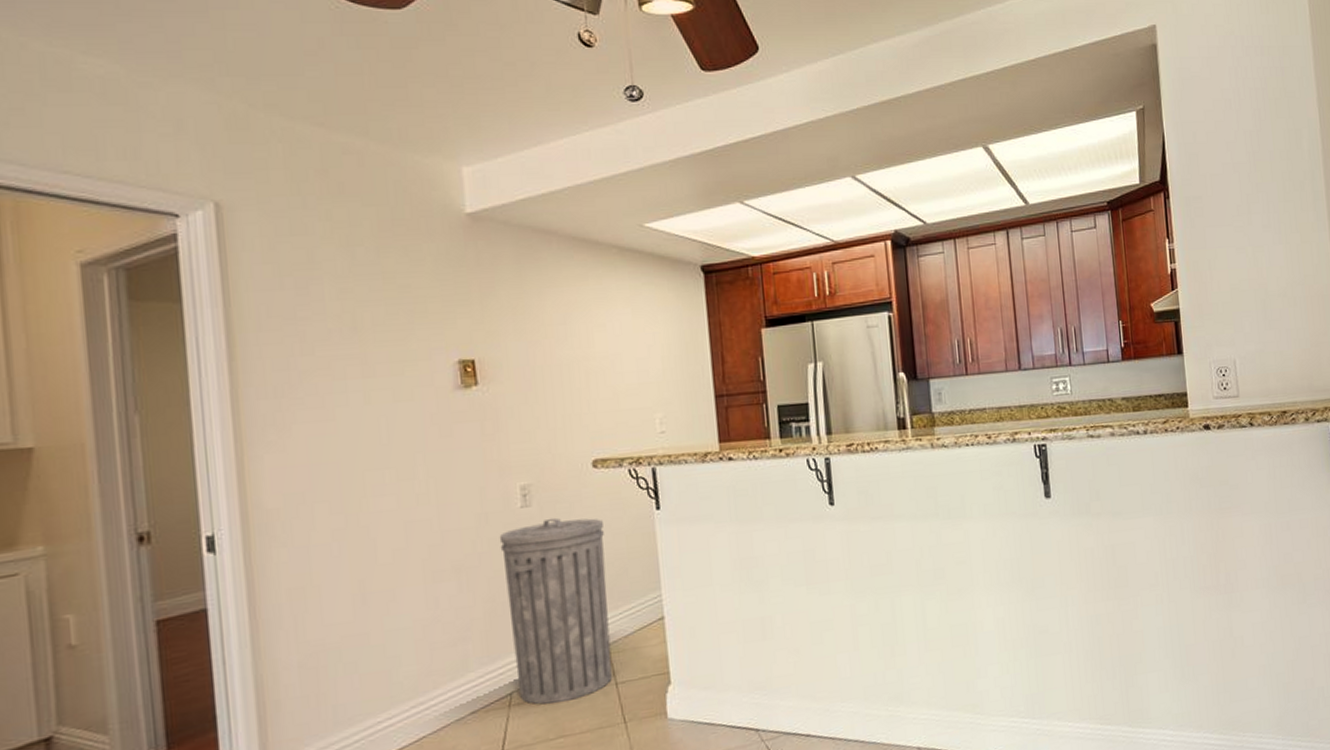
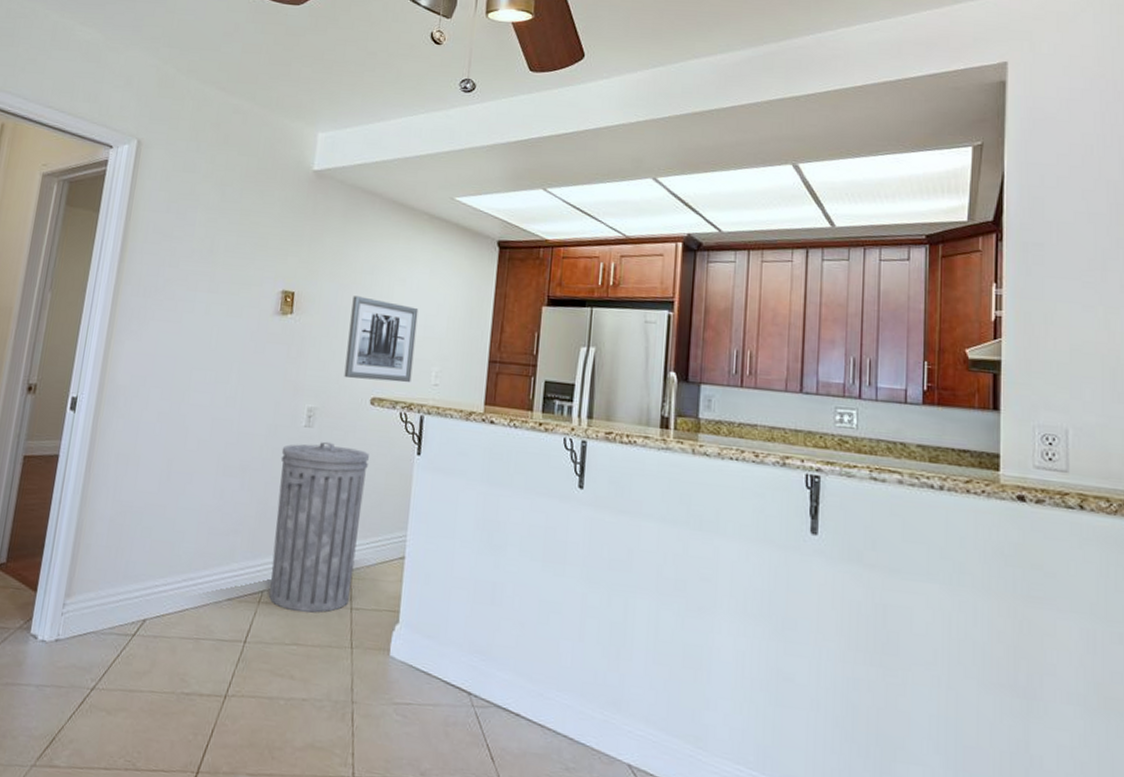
wall art: none [547,351,634,445] -> present [344,296,419,383]

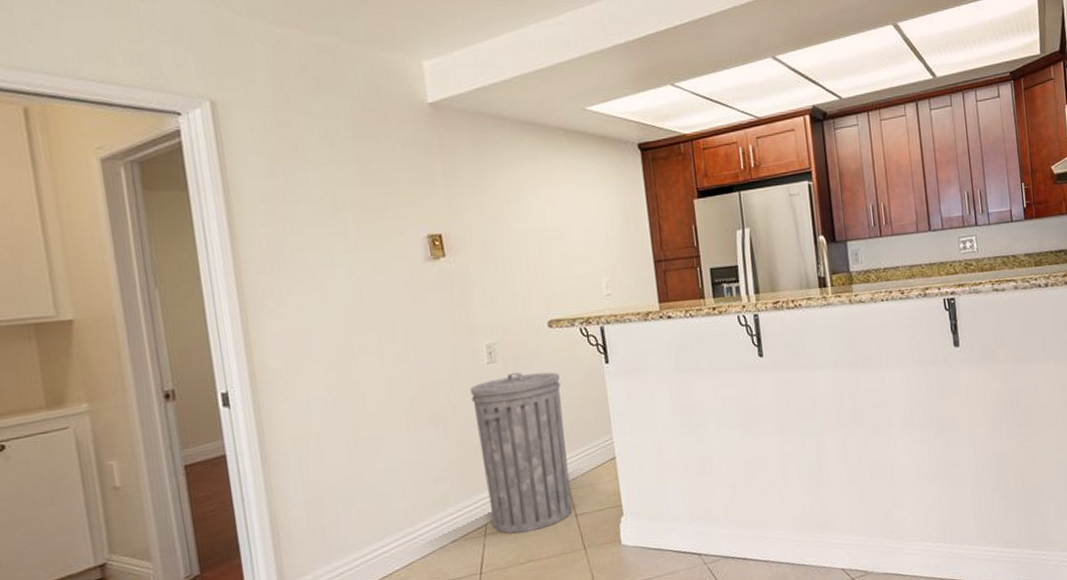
wall art: present [344,296,419,383] -> none [505,224,584,308]

